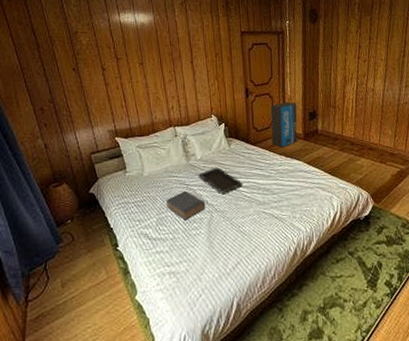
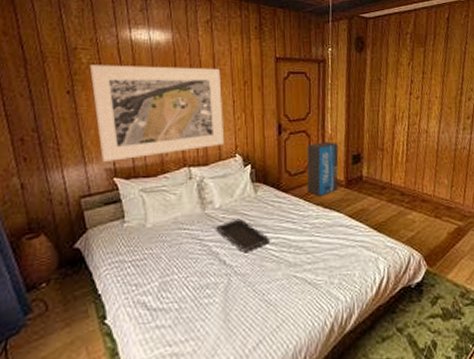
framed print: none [89,43,202,126] -> present [89,65,225,163]
book: present [165,190,206,220] -> none [172,247,223,285]

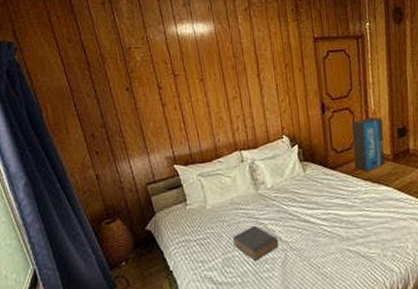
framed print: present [89,65,225,163] -> none [143,54,271,152]
book: none [172,247,223,285] -> present [232,225,279,261]
serving tray: present [216,218,271,252] -> none [269,197,323,228]

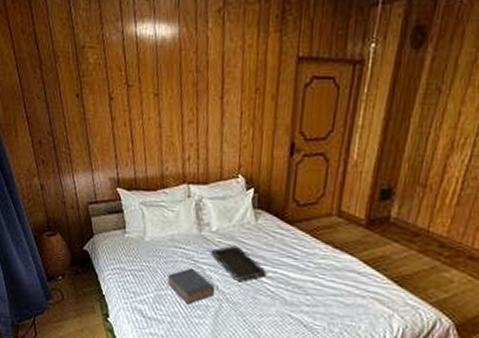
serving tray: none [269,197,323,228] -> present [211,245,268,281]
air purifier: present [351,117,385,172] -> none [316,169,364,235]

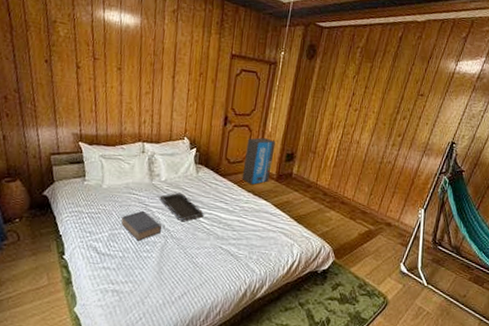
air purifier: none [316,169,364,235] -> present [242,137,276,185]

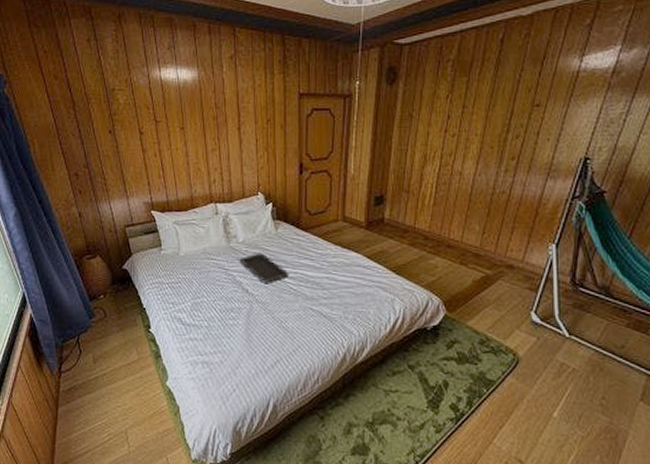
book: present [121,210,162,241] -> none [202,275,246,308]
air purifier: present [242,137,276,185] -> none [326,182,360,237]

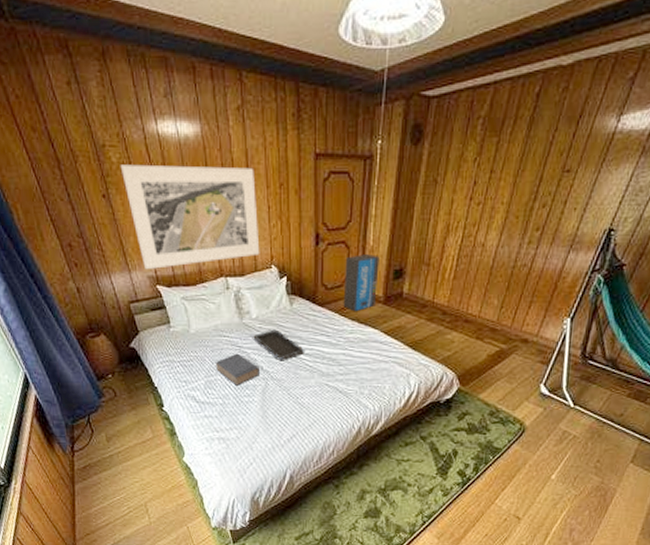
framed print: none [126,104,248,197] -> present [120,164,260,270]
book: none [202,275,246,308] -> present [215,353,261,386]
air purifier: none [326,182,360,237] -> present [343,254,379,312]

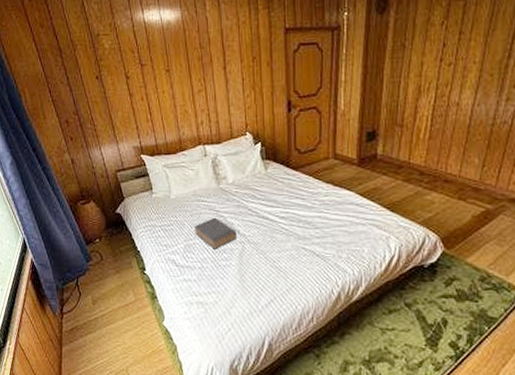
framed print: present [120,164,260,270] -> none [111,45,235,141]
serving tray: present [253,329,305,360] -> none [230,193,281,224]
air purifier: present [343,254,379,312] -> none [317,118,352,175]

